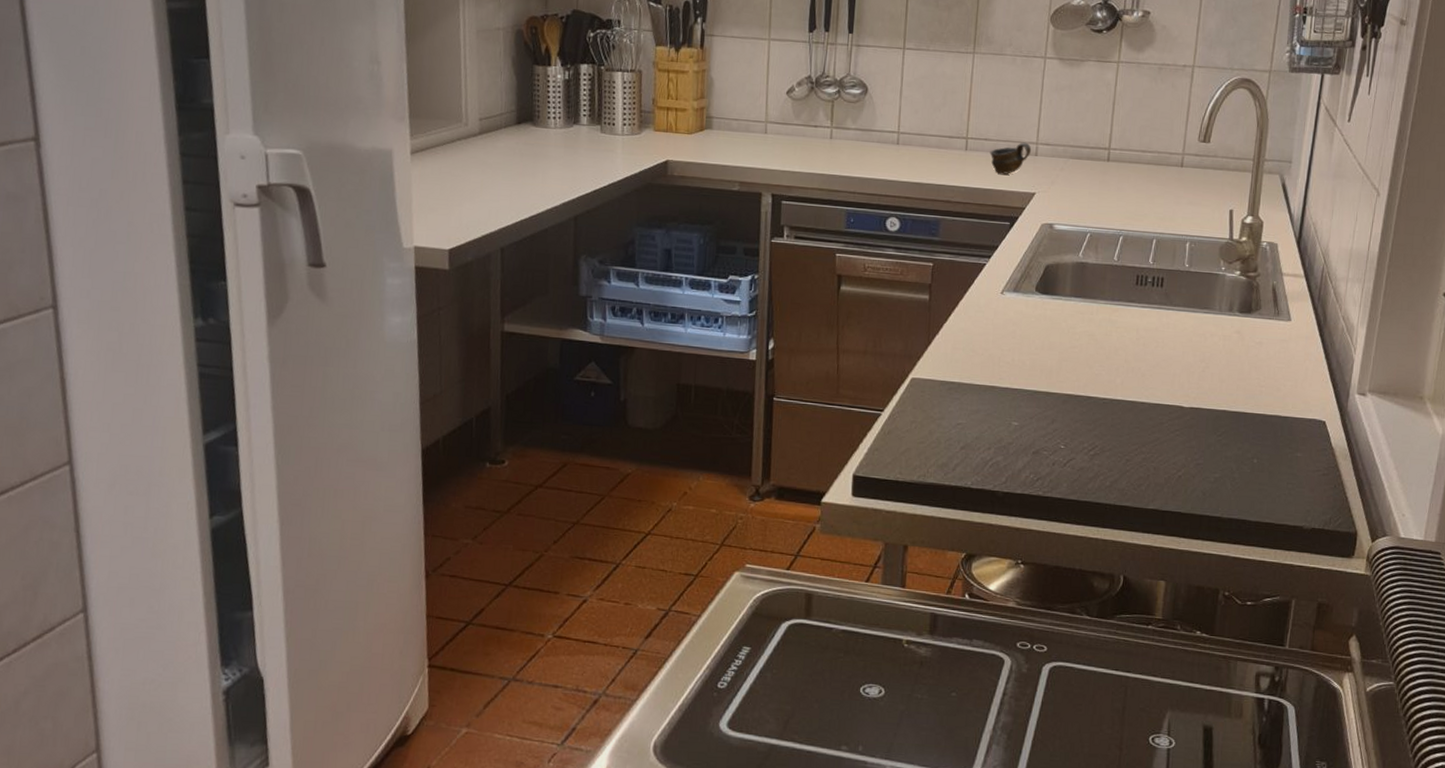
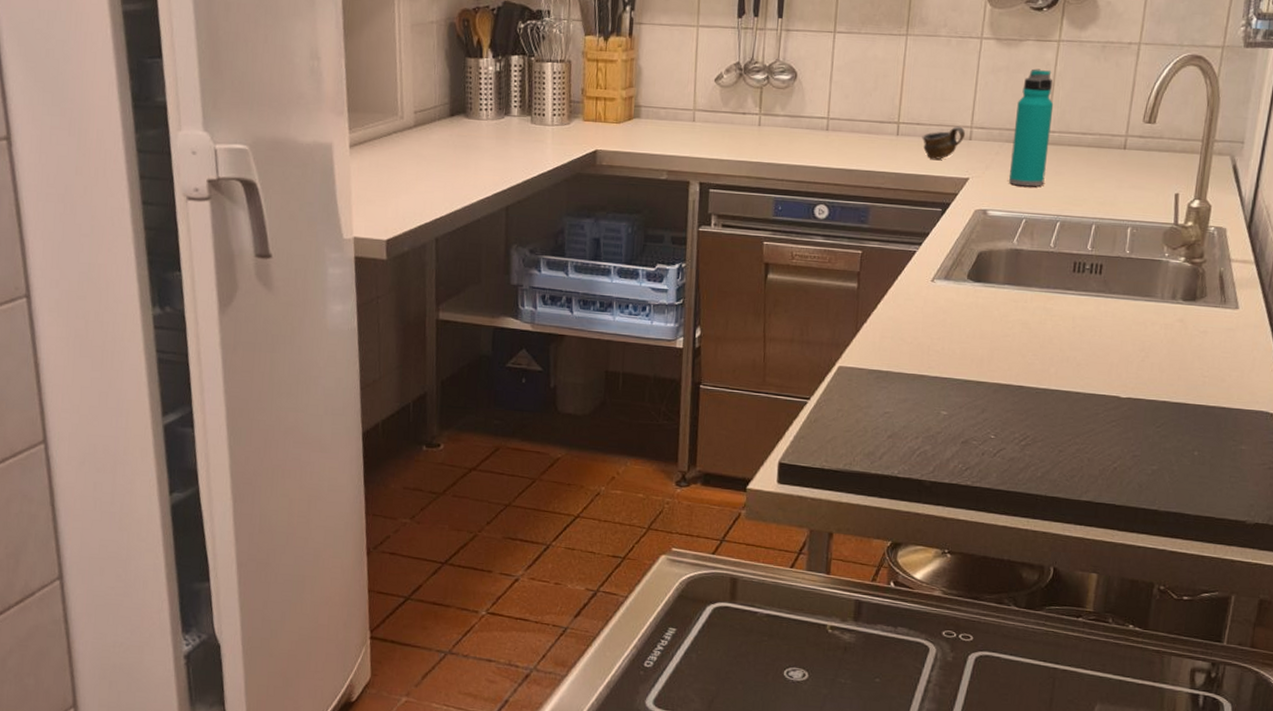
water bottle: none [1073,88,1115,202] -> present [1008,68,1054,187]

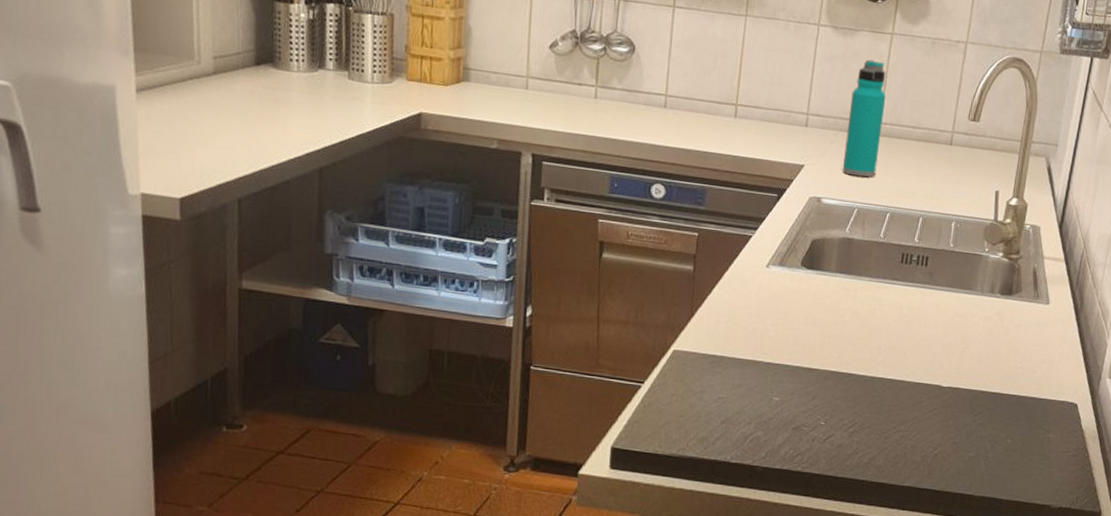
cup: present [922,126,966,160] -> none [759,111,802,145]

